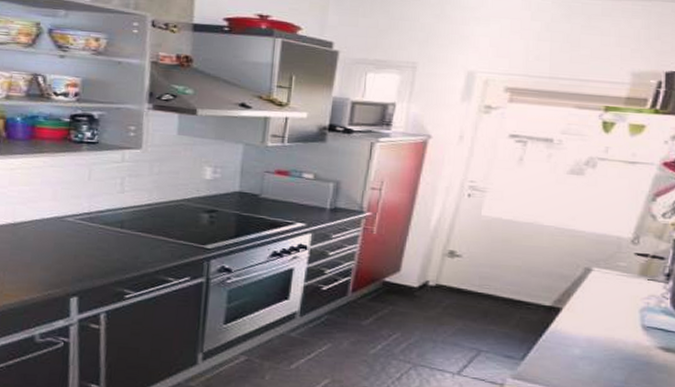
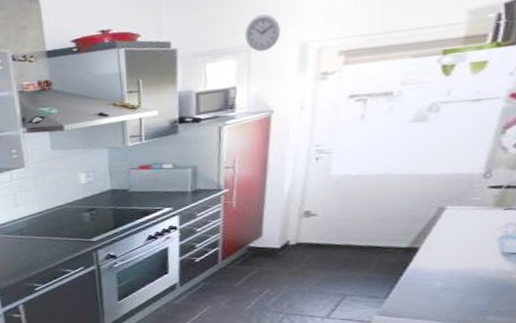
wall clock: none [412,34,450,73] -> present [245,14,281,52]

